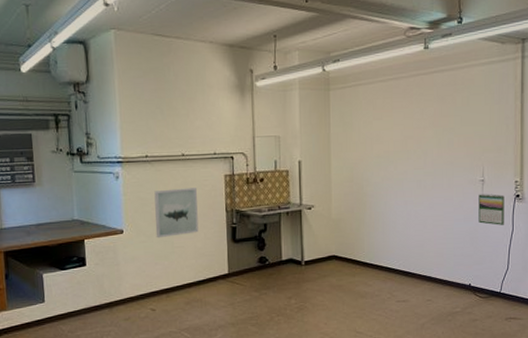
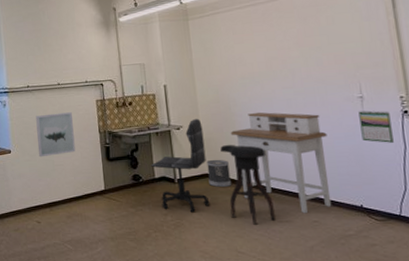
office chair: none [279,198,335,295] -> present [151,118,210,213]
wastebasket: none [335,240,356,270] -> present [206,159,231,188]
stool: none [349,225,394,305] -> present [220,144,276,225]
desk: none [360,192,449,293] -> present [230,112,332,214]

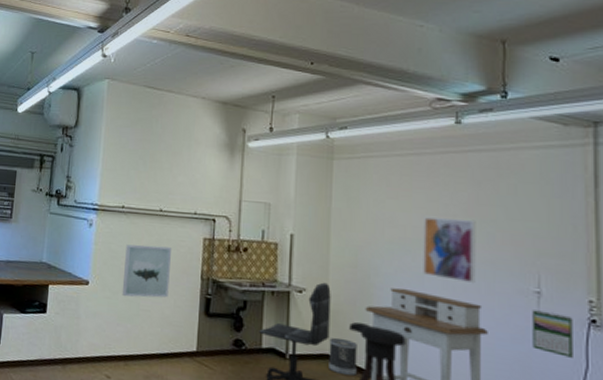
wall art: none [265,49,312,100] -> present [421,217,476,284]

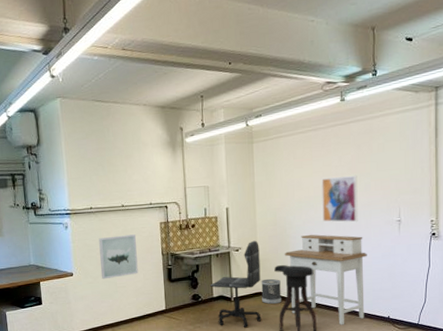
calendar: present [532,310,573,358] -> none [395,233,421,262]

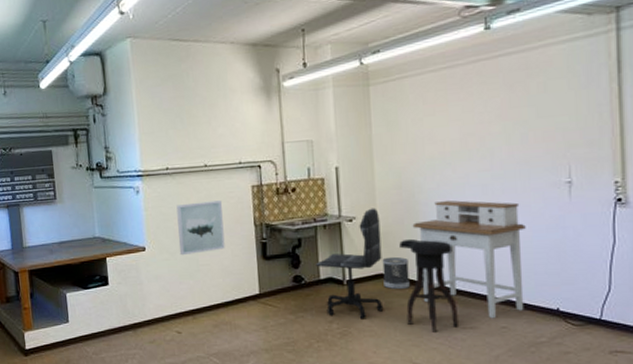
wall art: present [321,175,358,223] -> none [460,123,512,185]

